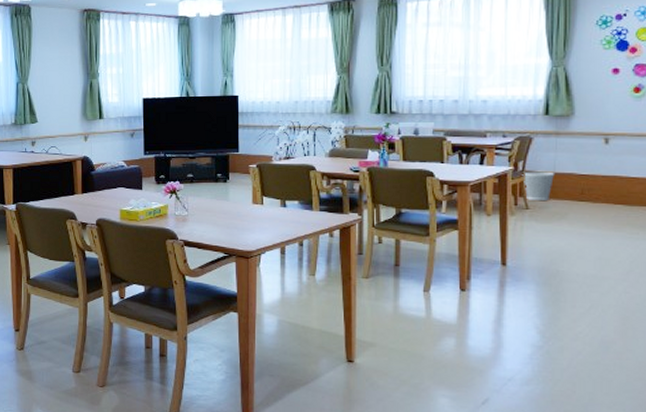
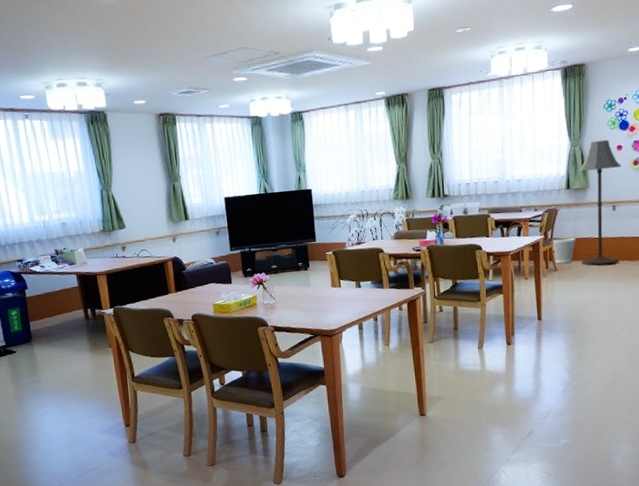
floor lamp: none [560,61,618,208] -> present [578,139,622,266]

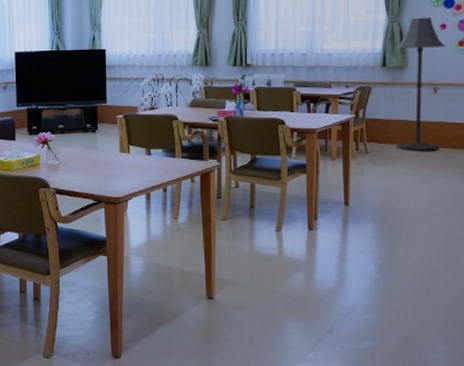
wastebasket: present [551,237,576,263] -> none [362,119,391,145]

